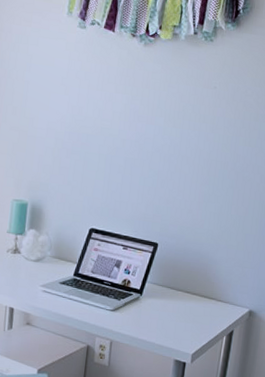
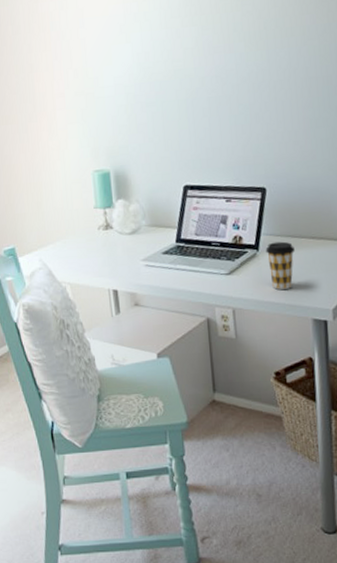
coffee cup: none [147,290,172,332] -> present [265,241,295,290]

